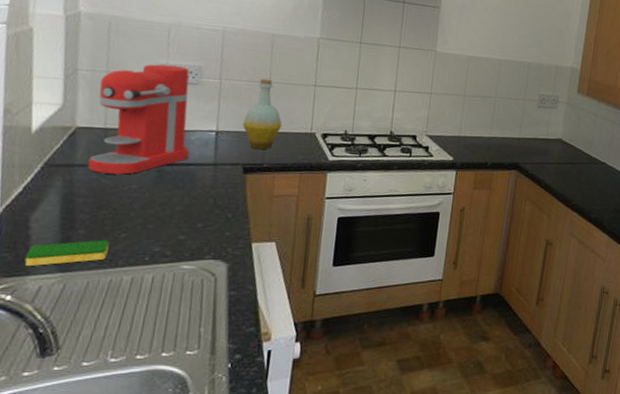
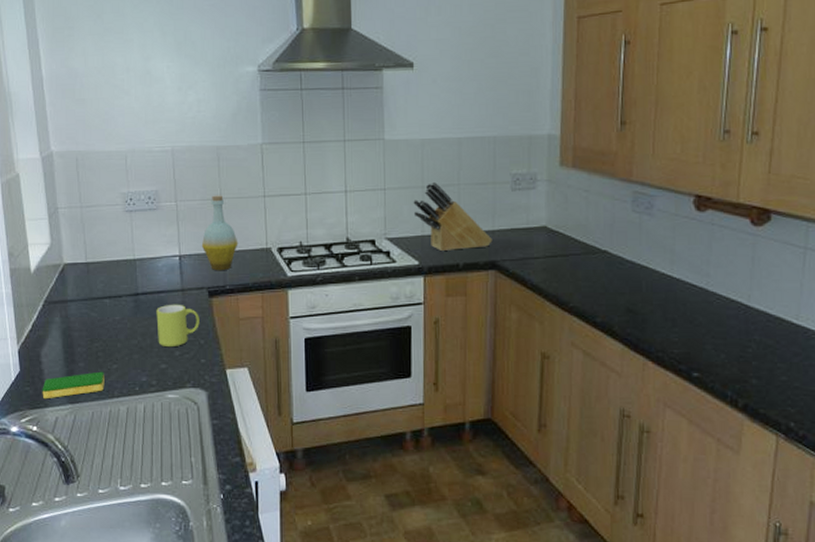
coffee maker: present [87,64,190,175] -> none [77,193,158,307]
mug: none [179,177,230,219] -> present [156,304,200,348]
knife block: none [454,92,518,152] -> present [413,181,492,252]

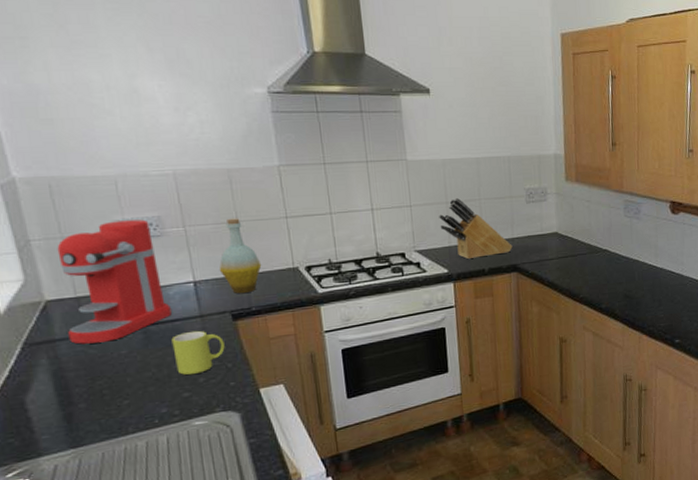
dish sponge: present [42,371,105,400] -> none [31,409,115,449]
coffee maker: none [77,193,158,307] -> present [57,219,172,344]

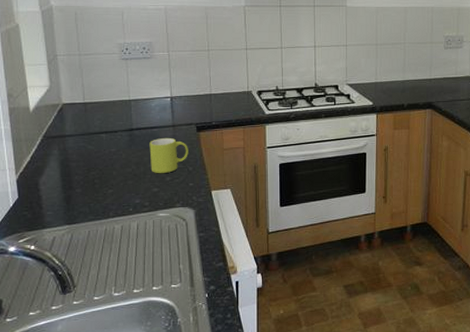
coffee maker: present [57,219,172,344] -> none [75,44,151,141]
bottle: present [219,218,262,294] -> none [190,47,224,110]
knife block: present [439,197,513,260] -> none [369,40,430,95]

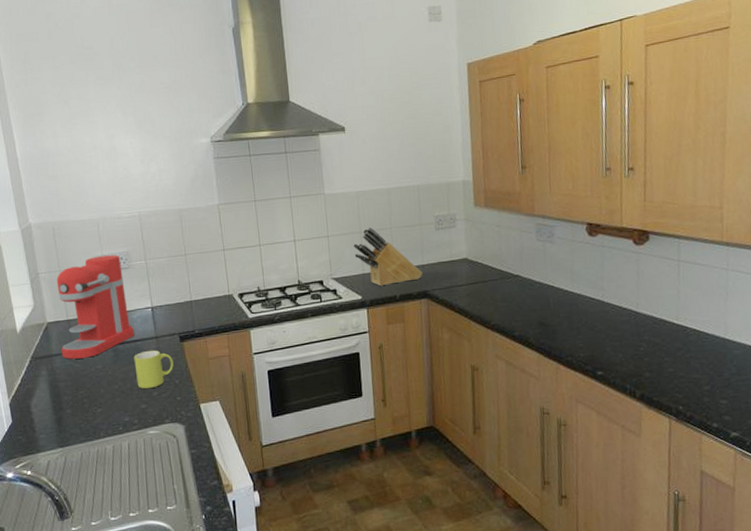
coffee maker: none [75,44,151,141] -> present [56,255,134,359]
knife block: none [369,40,430,95] -> present [353,227,423,287]

